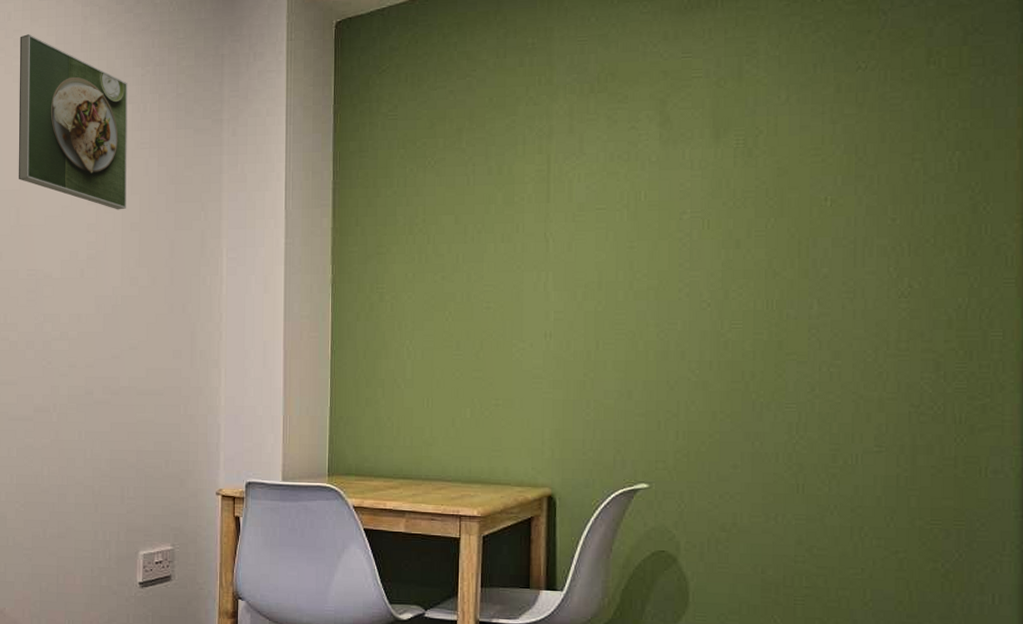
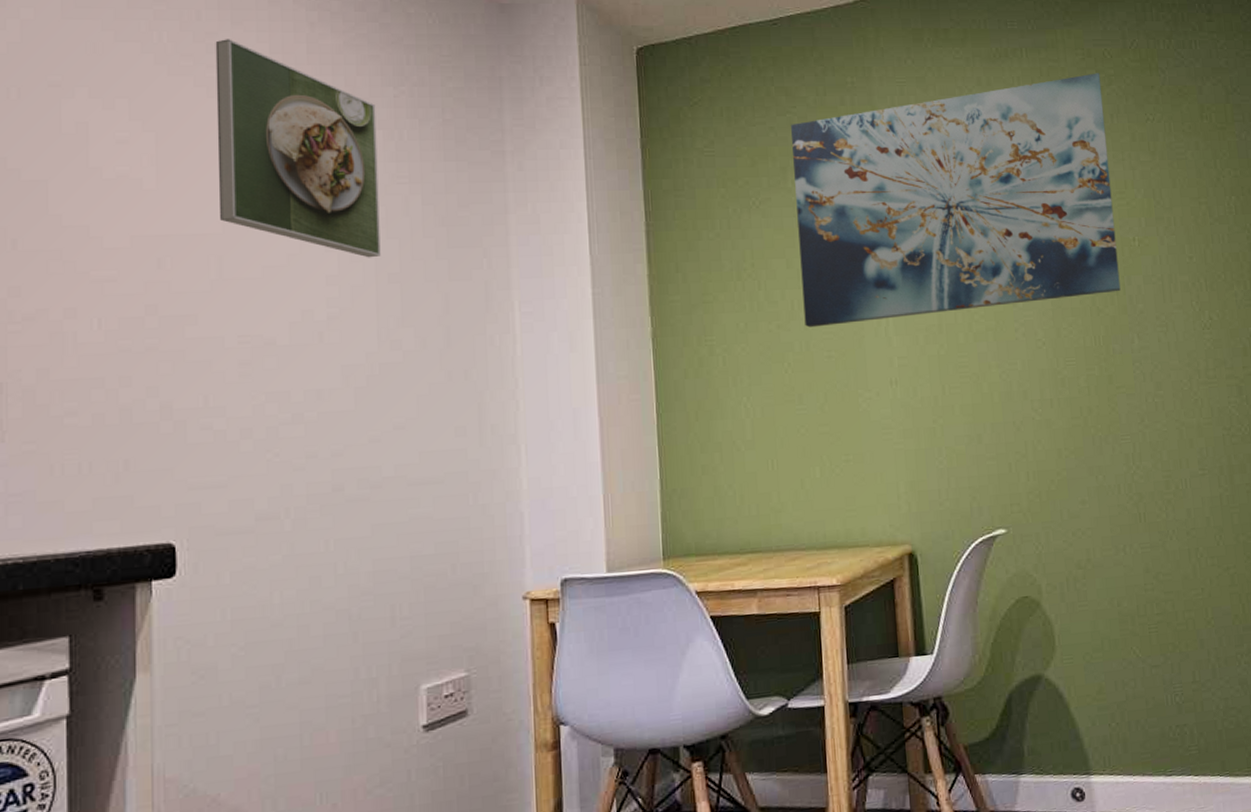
wall art: none [467,19,806,280] -> present [791,73,1121,328]

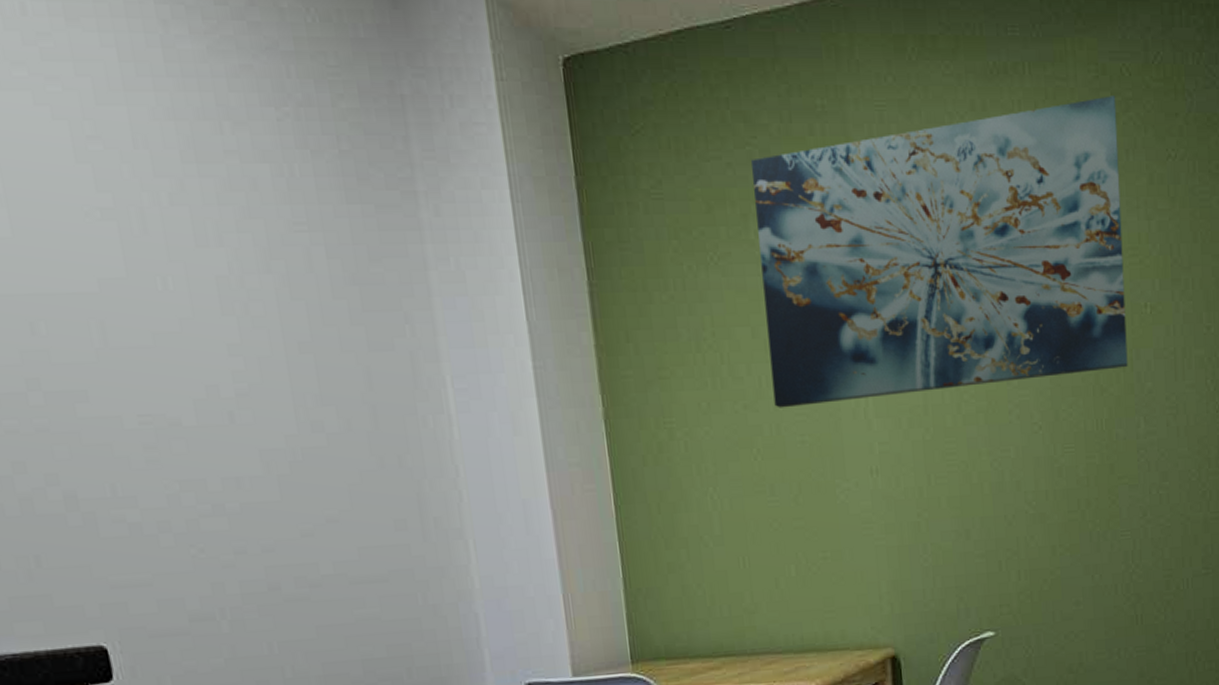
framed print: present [215,39,381,258] -> none [50,41,287,324]

